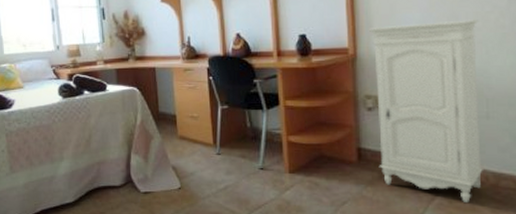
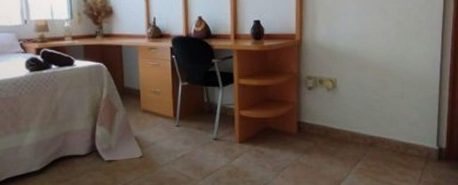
storage cabinet: present [368,19,483,202] -> none [313,14,402,167]

